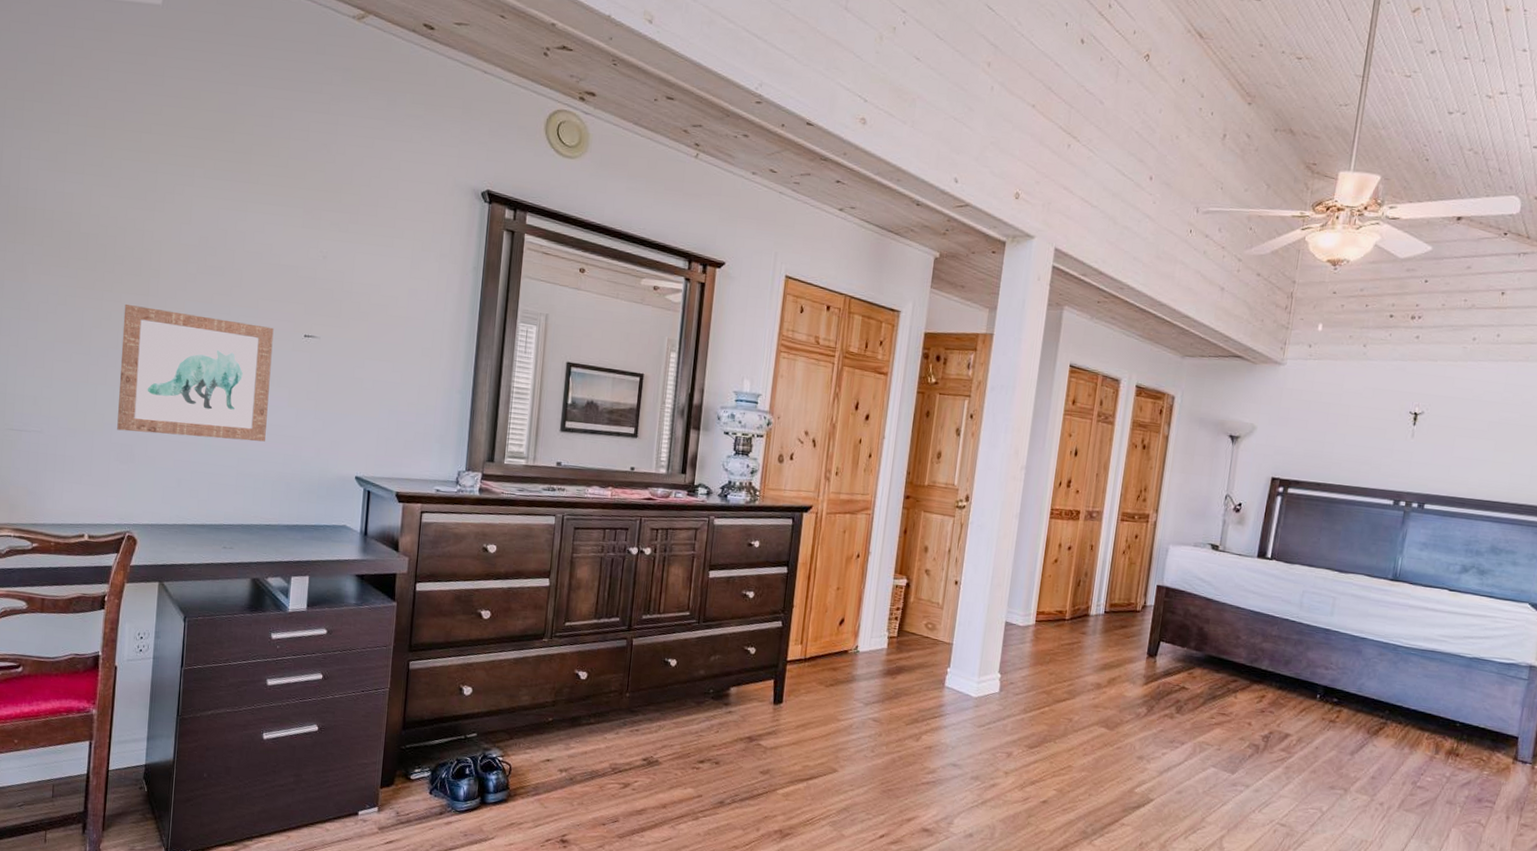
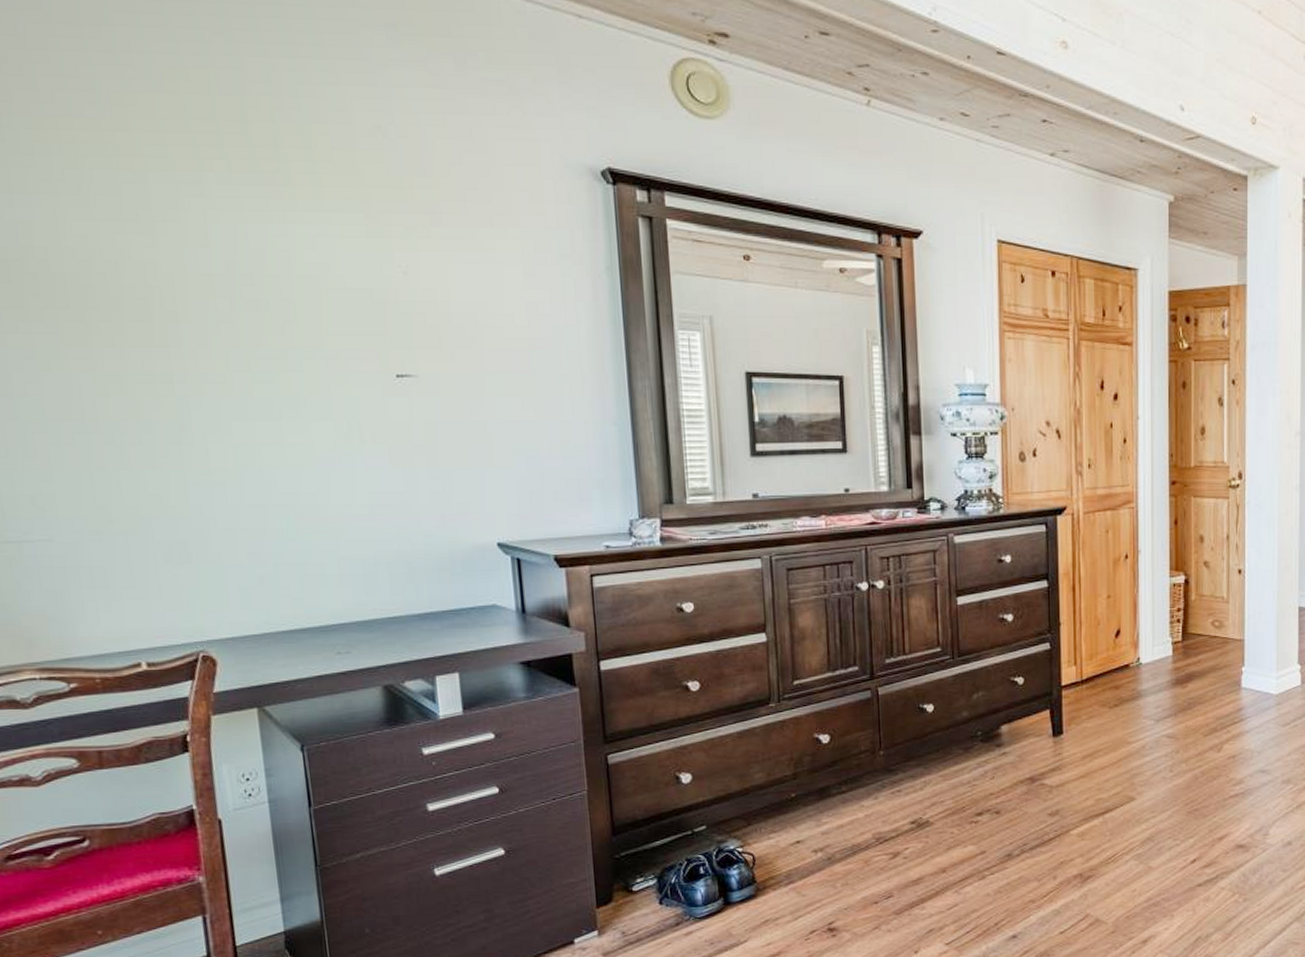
wall art: present [117,303,274,442] -> none [136,360,368,525]

